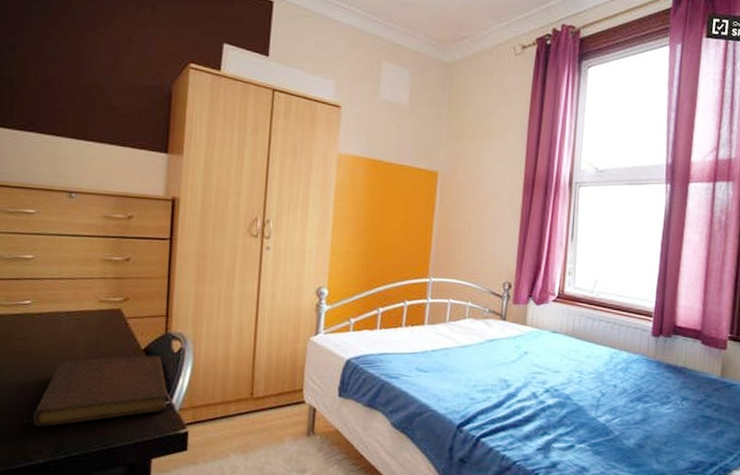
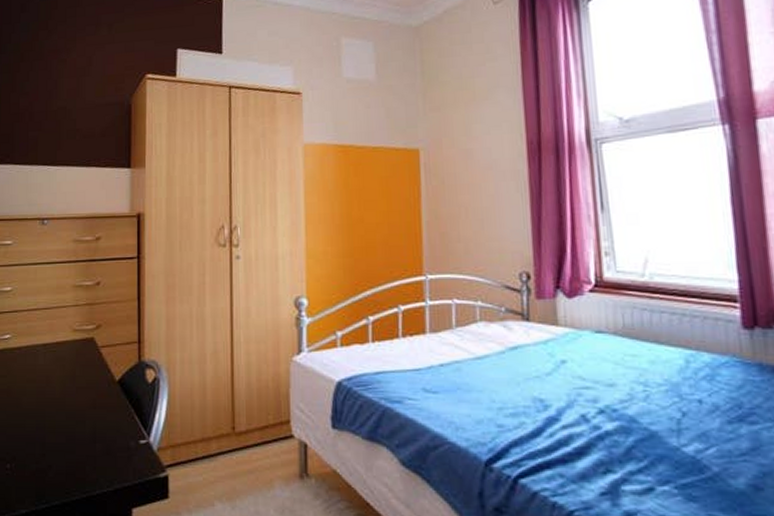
notebook: present [32,355,169,427] -> none [15,387,146,473]

